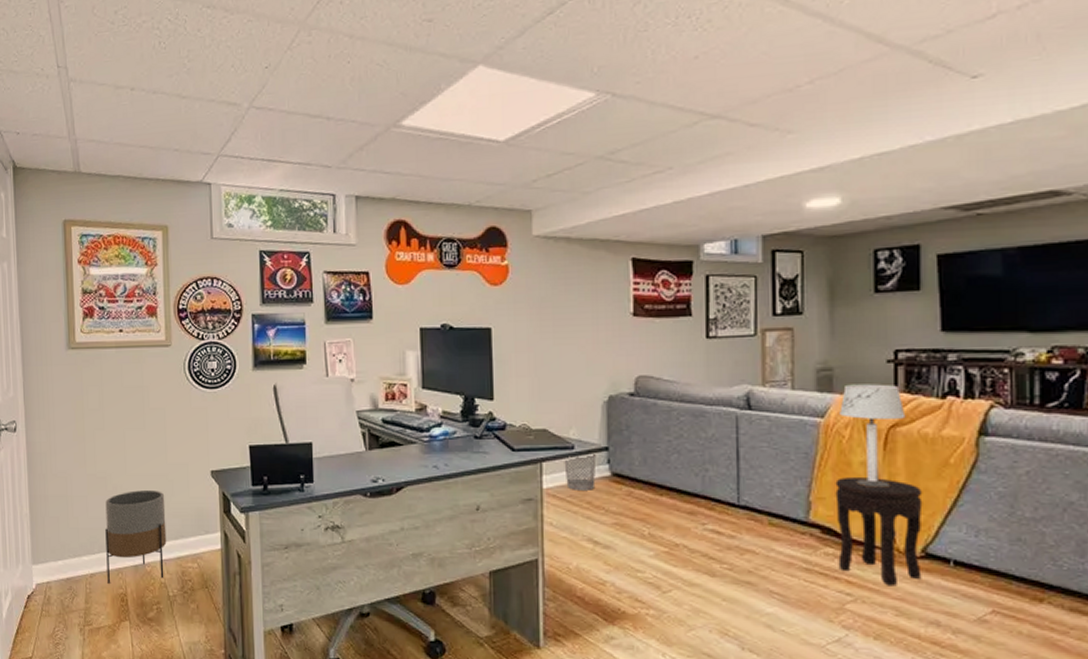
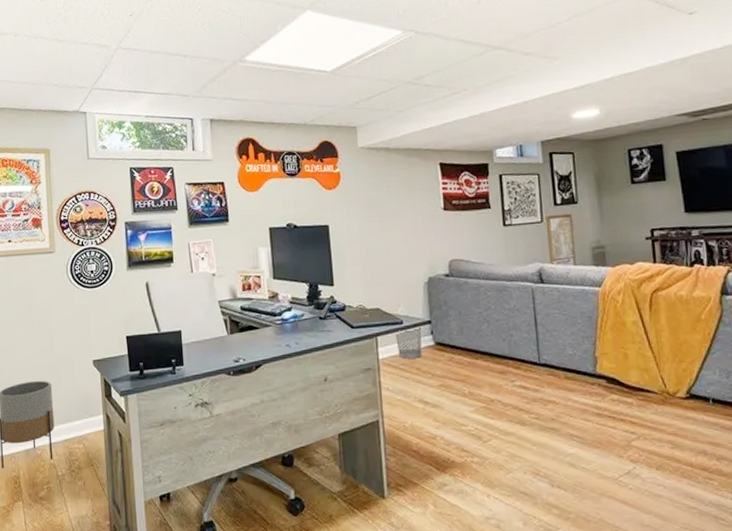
side table: present [835,478,923,586] -> none [614,334,689,424]
table lamp: present [839,384,906,488] -> none [612,257,665,343]

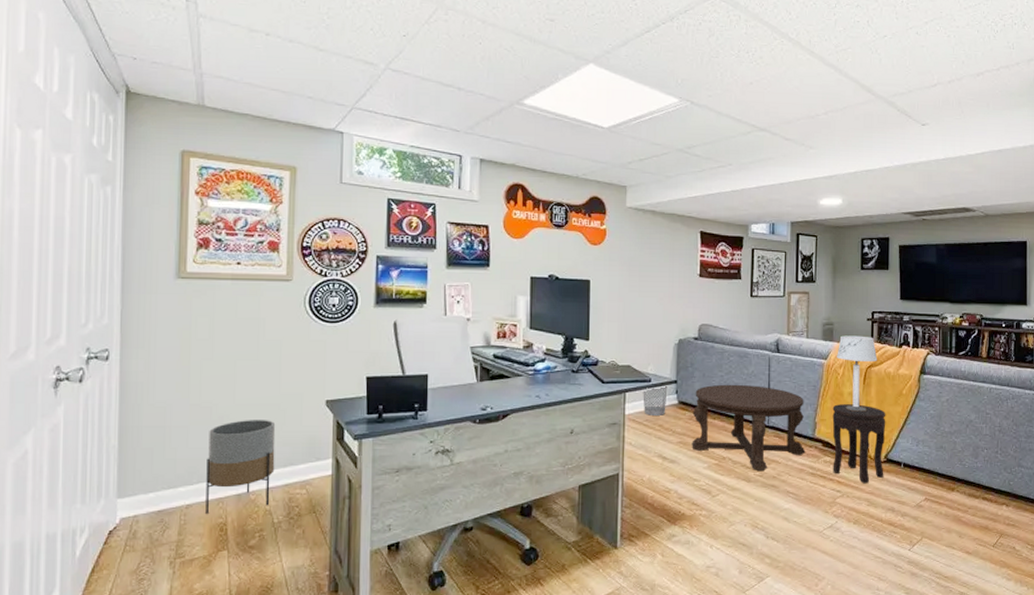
coffee table: none [451,320,588,414] -> present [692,384,806,472]
table lamp: none [612,257,665,343] -> present [837,335,878,412]
side table: none [614,334,689,424] -> present [832,404,886,484]

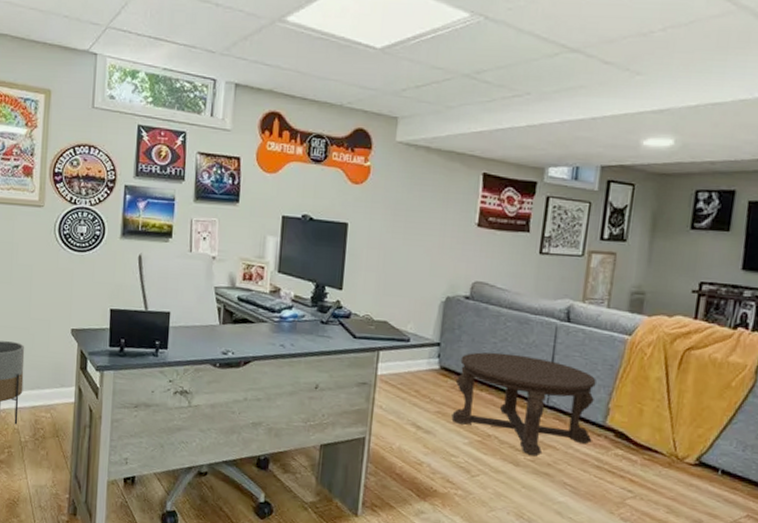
wastebasket: present [643,386,668,415] -> none [398,348,429,380]
side table: present [832,404,886,484] -> none [625,390,705,488]
table lamp: present [837,335,878,412] -> none [645,308,701,402]

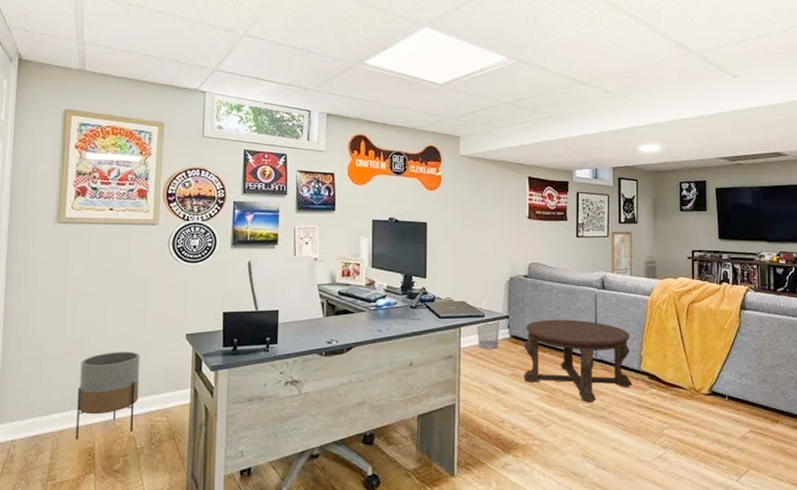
wastebasket: none [398,348,429,380] -> present [477,321,500,349]

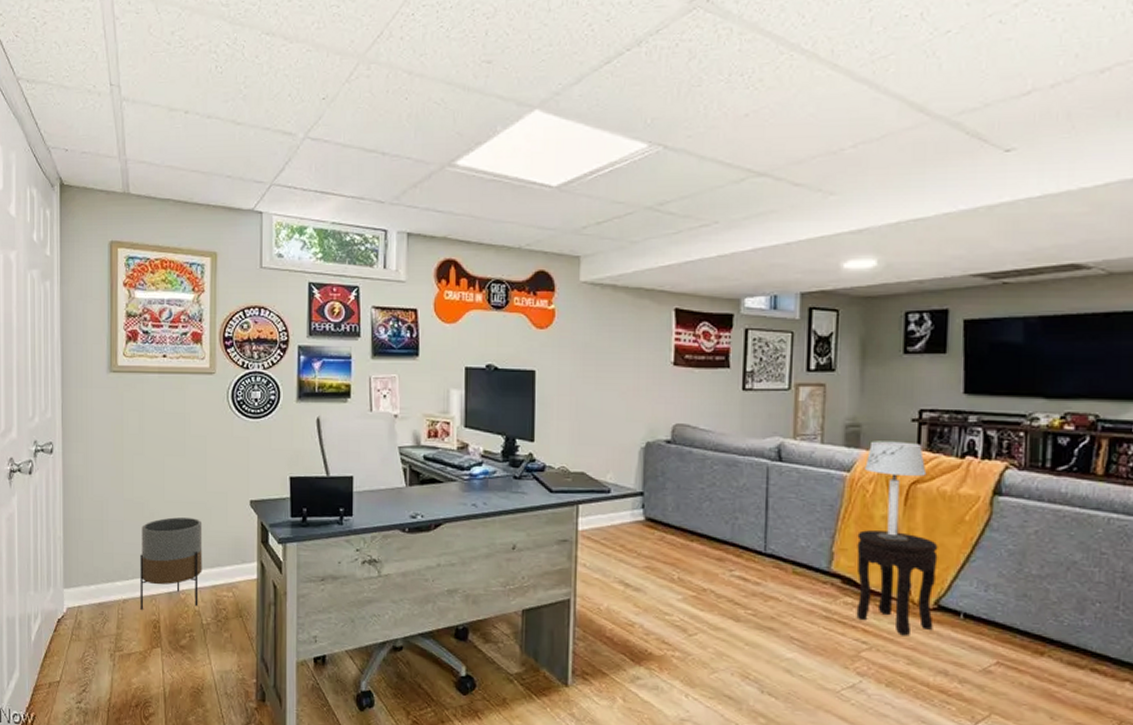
wastebasket: present [477,321,500,349] -> none [600,499,632,534]
coffee table: present [524,319,633,403] -> none [662,498,817,610]
side table: none [657,338,709,416] -> present [856,530,938,636]
table lamp: none [660,273,699,346] -> present [865,441,927,542]

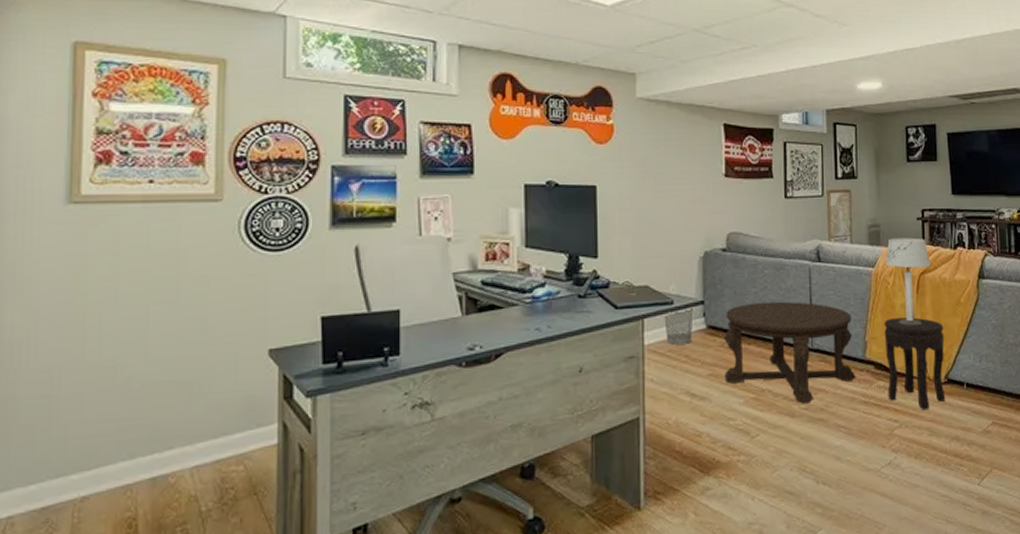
planter: present [140,517,203,610] -> none [108,379,202,507]
wastebasket: none [600,499,632,534] -> present [664,308,694,345]
coffee table: none [662,498,817,610] -> present [723,301,856,404]

